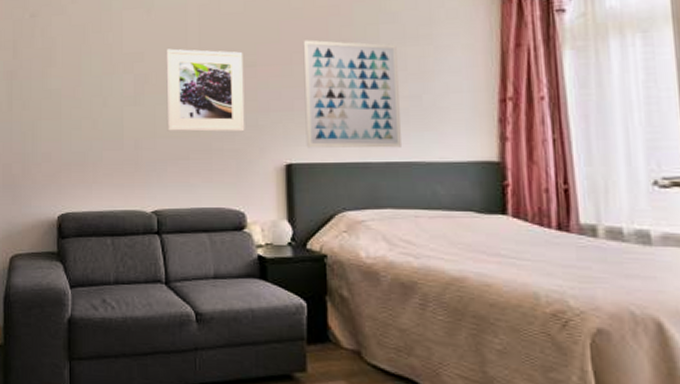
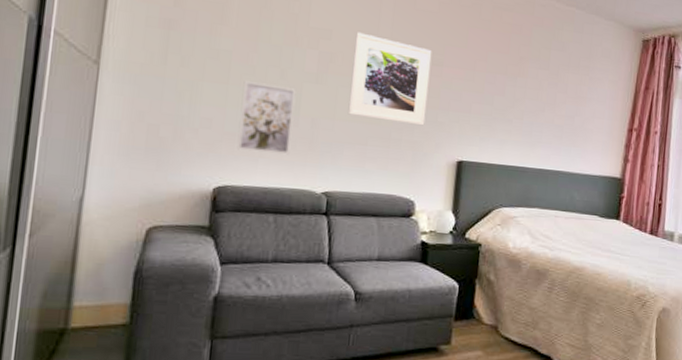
wall art: none [73,113,119,178] -> present [236,81,296,155]
wall art: present [303,40,403,148] -> none [477,50,562,158]

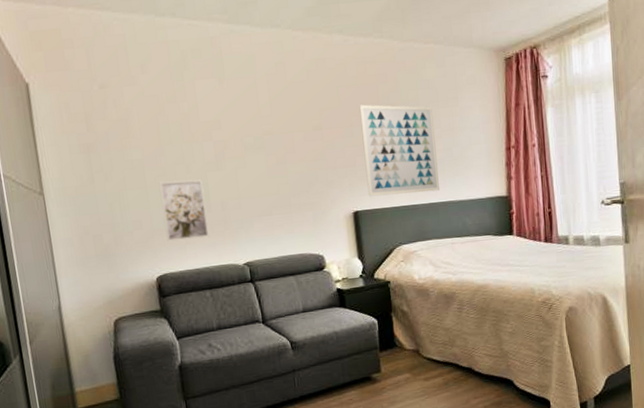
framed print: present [348,32,432,126] -> none [241,116,318,192]
wall art: none [477,50,562,158] -> present [359,104,441,197]

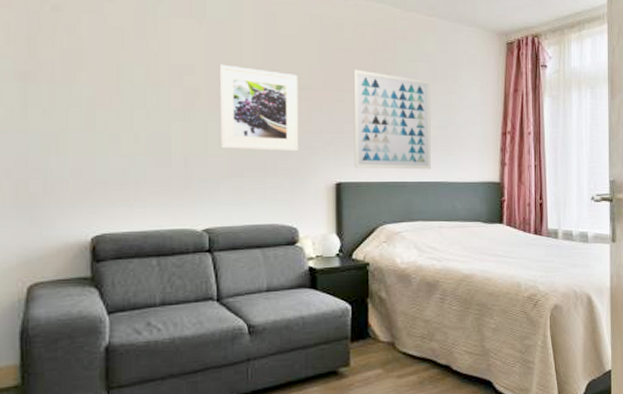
wall art: present [158,178,210,242] -> none [109,126,165,197]
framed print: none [241,116,318,192] -> present [219,64,299,152]

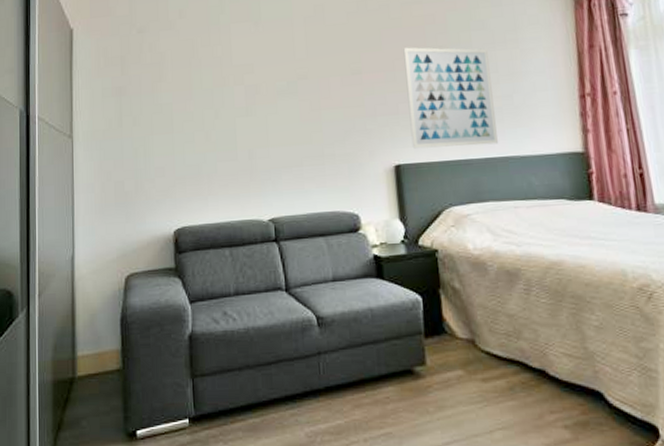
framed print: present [219,64,299,152] -> none [275,59,355,140]

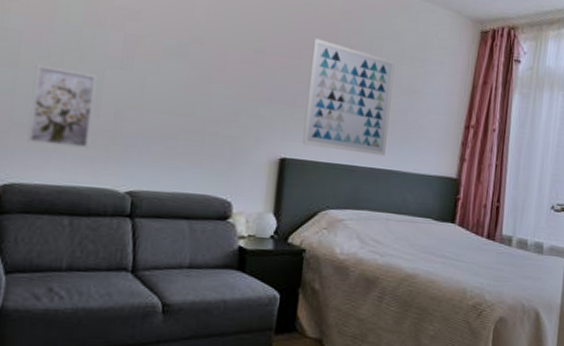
wall art: none [185,124,234,192] -> present [26,65,98,149]

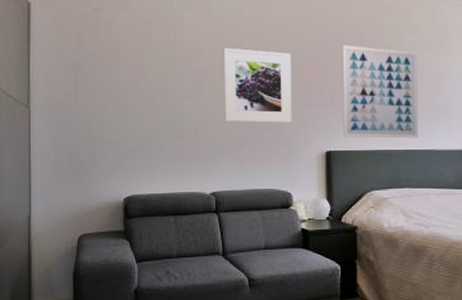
wall art: present [26,65,98,149] -> none [137,104,180,164]
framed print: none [157,13,254,119] -> present [223,47,292,124]

